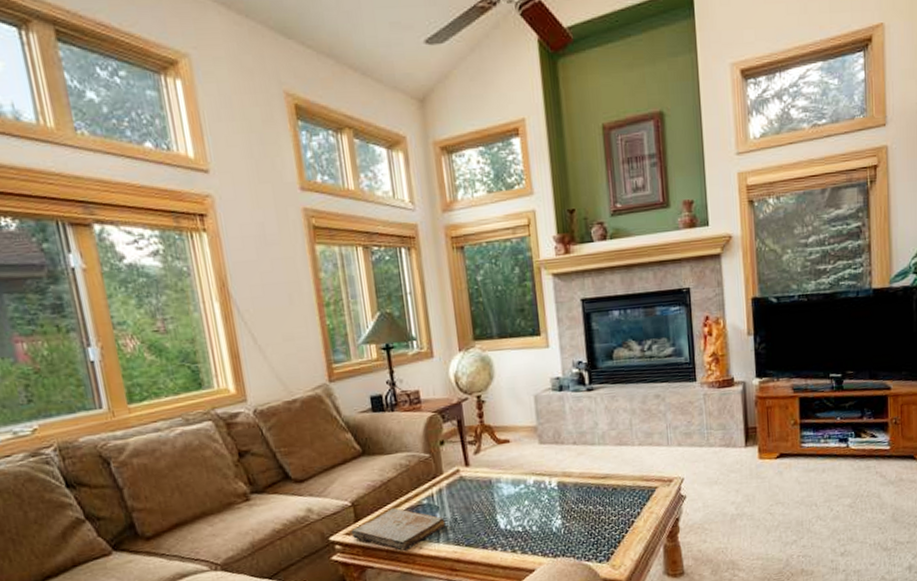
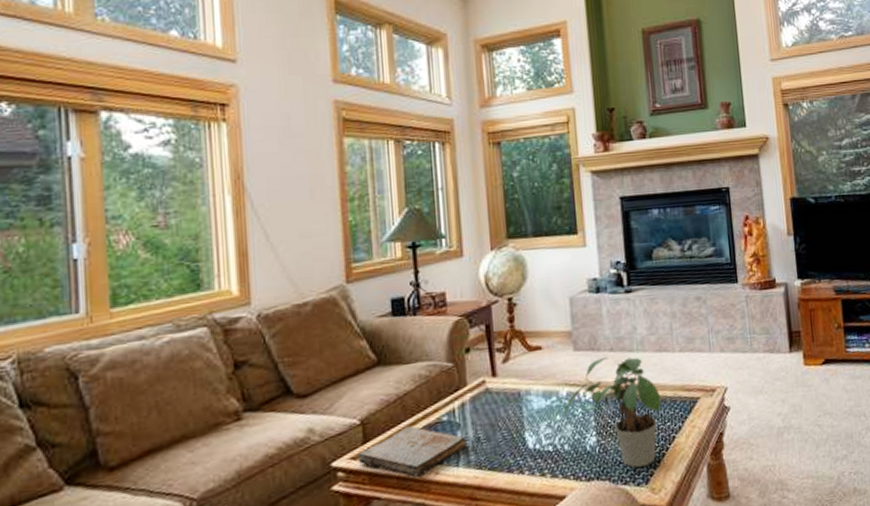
potted plant: none [532,449,621,547] -> present [564,356,661,468]

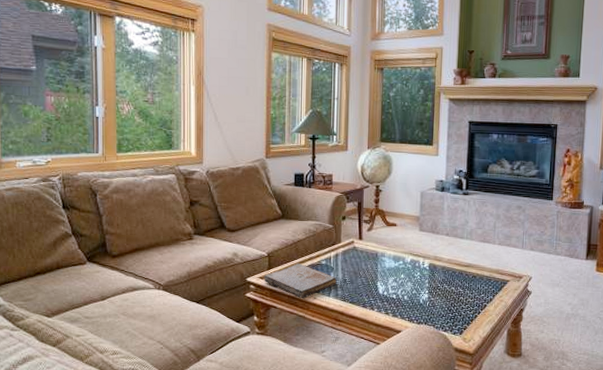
potted plant: present [564,356,661,468] -> none [407,239,480,322]

